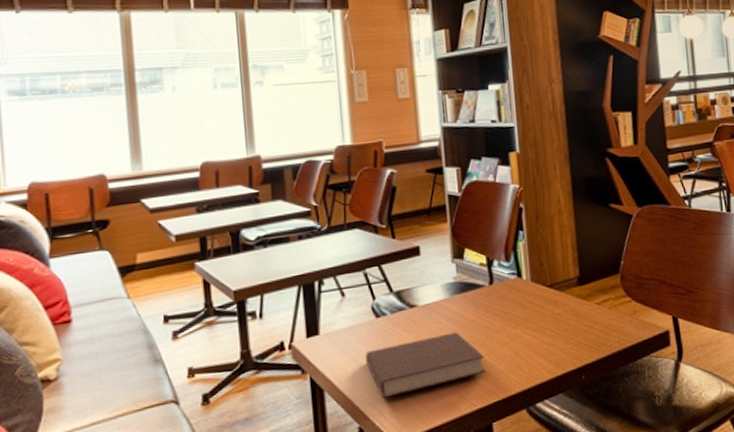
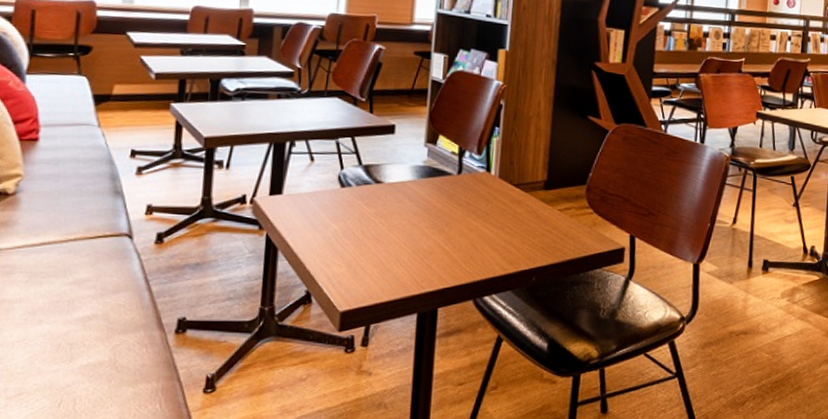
notebook: present [365,332,487,399] -> none [324,214,441,267]

